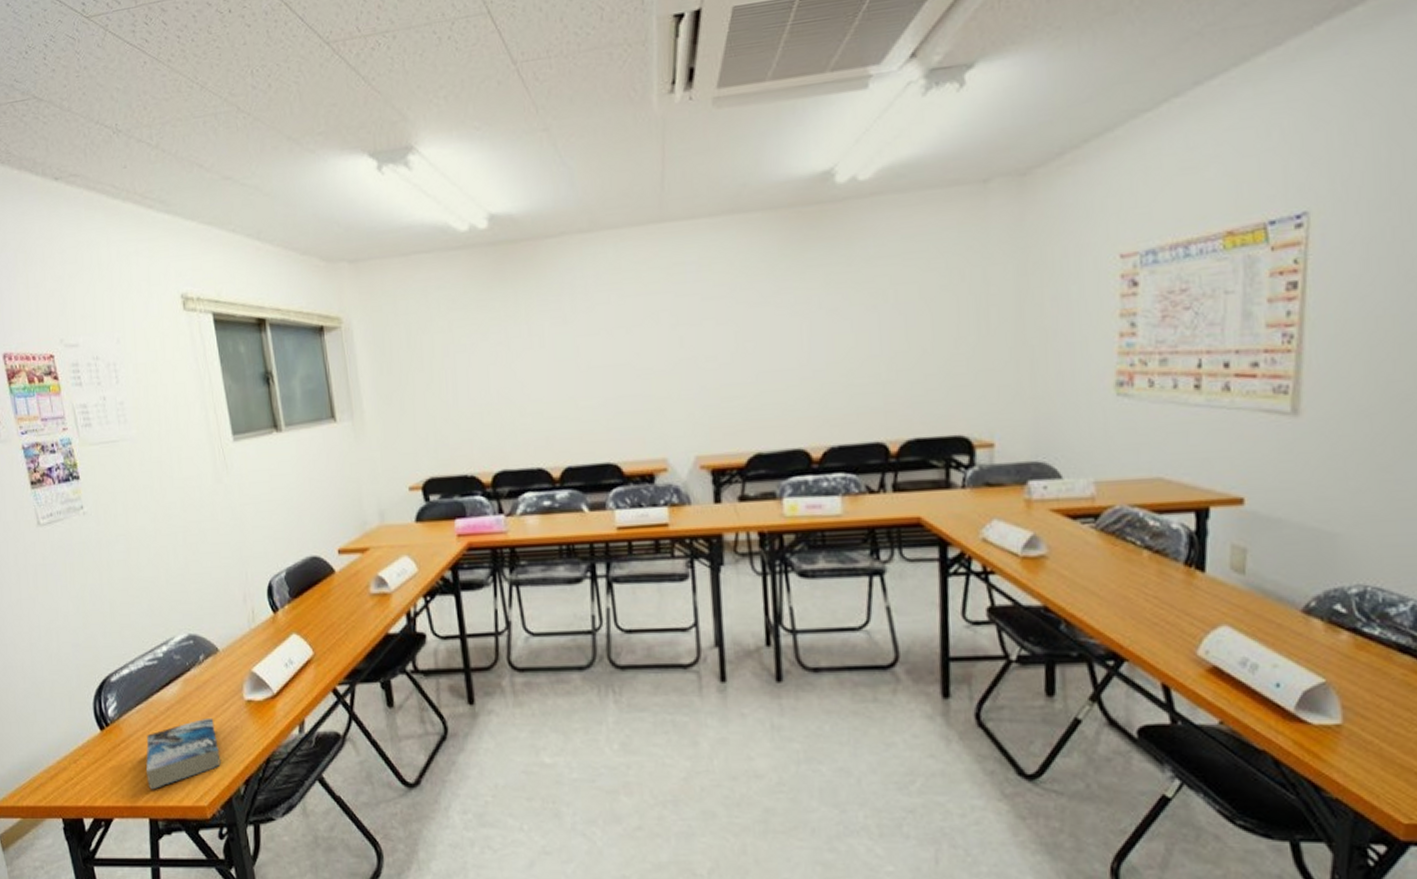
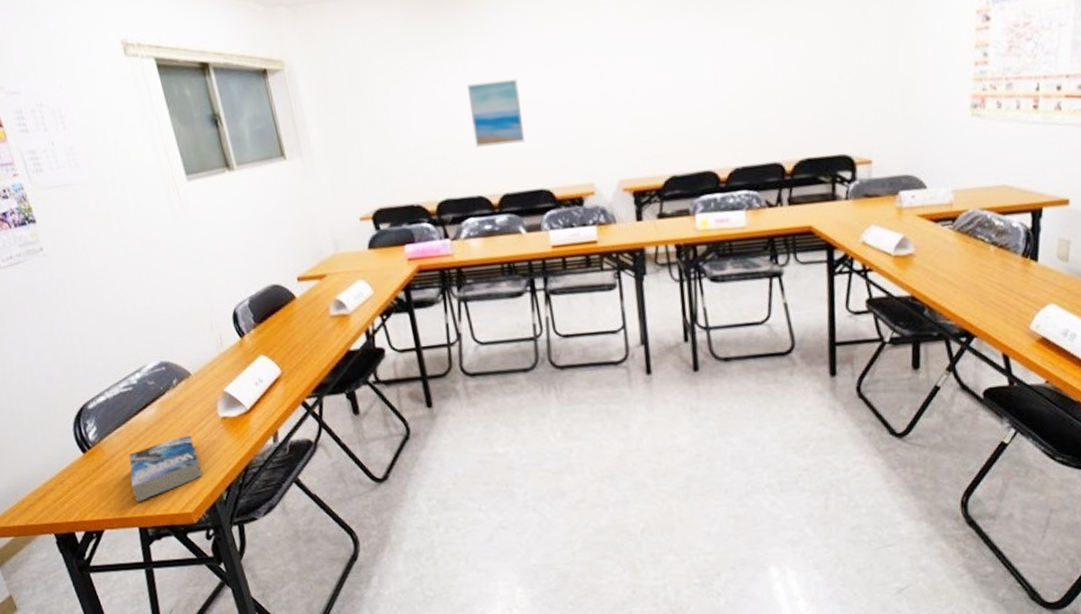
wall art: none [532,341,593,415] -> present [466,79,525,147]

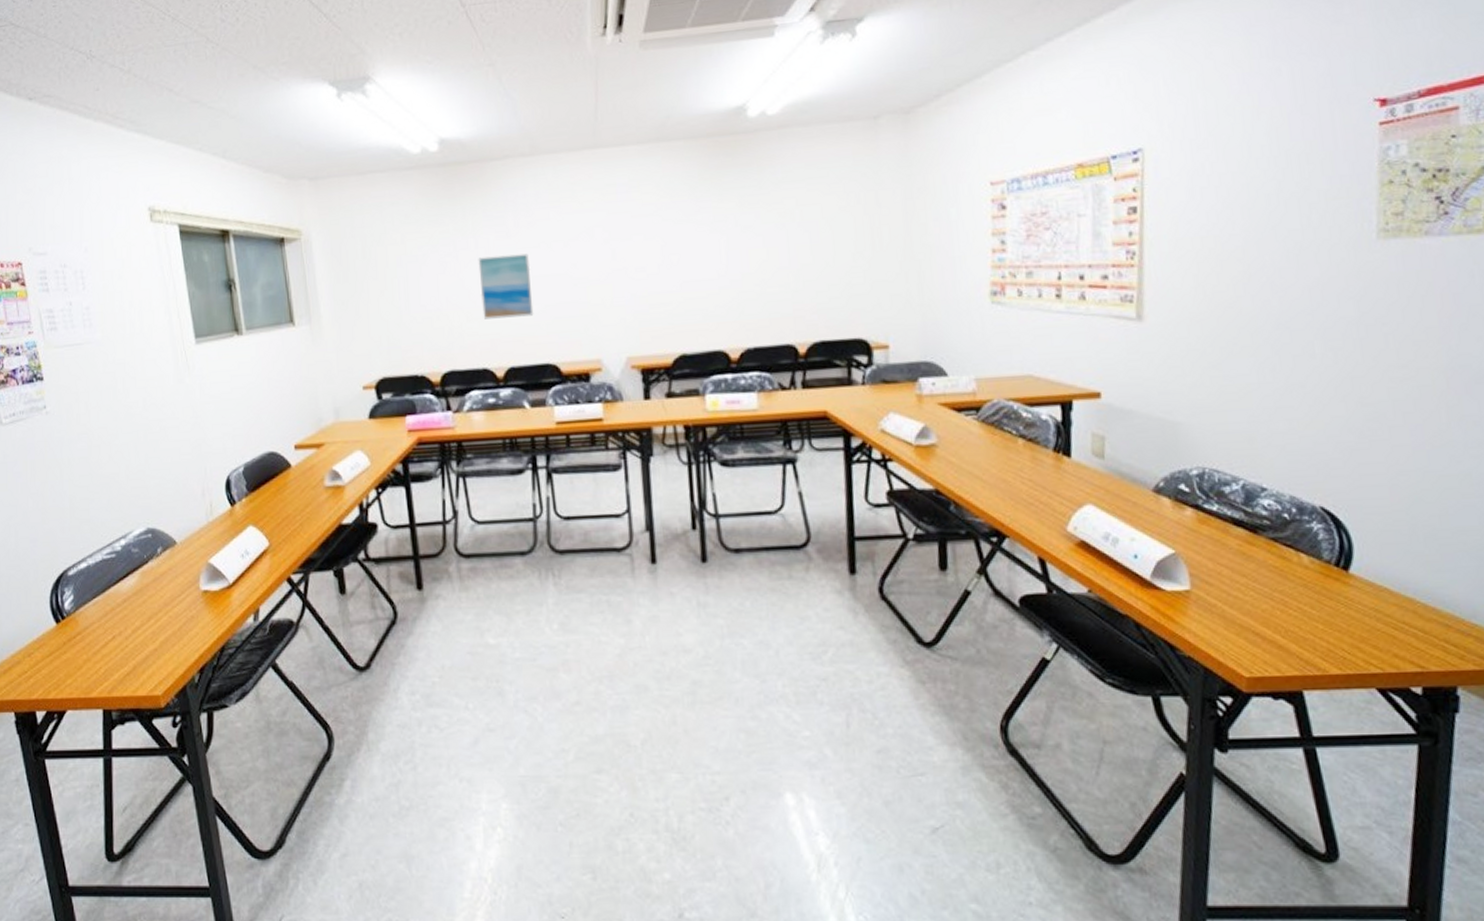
book: present [129,434,202,503] -> none [100,608,176,681]

